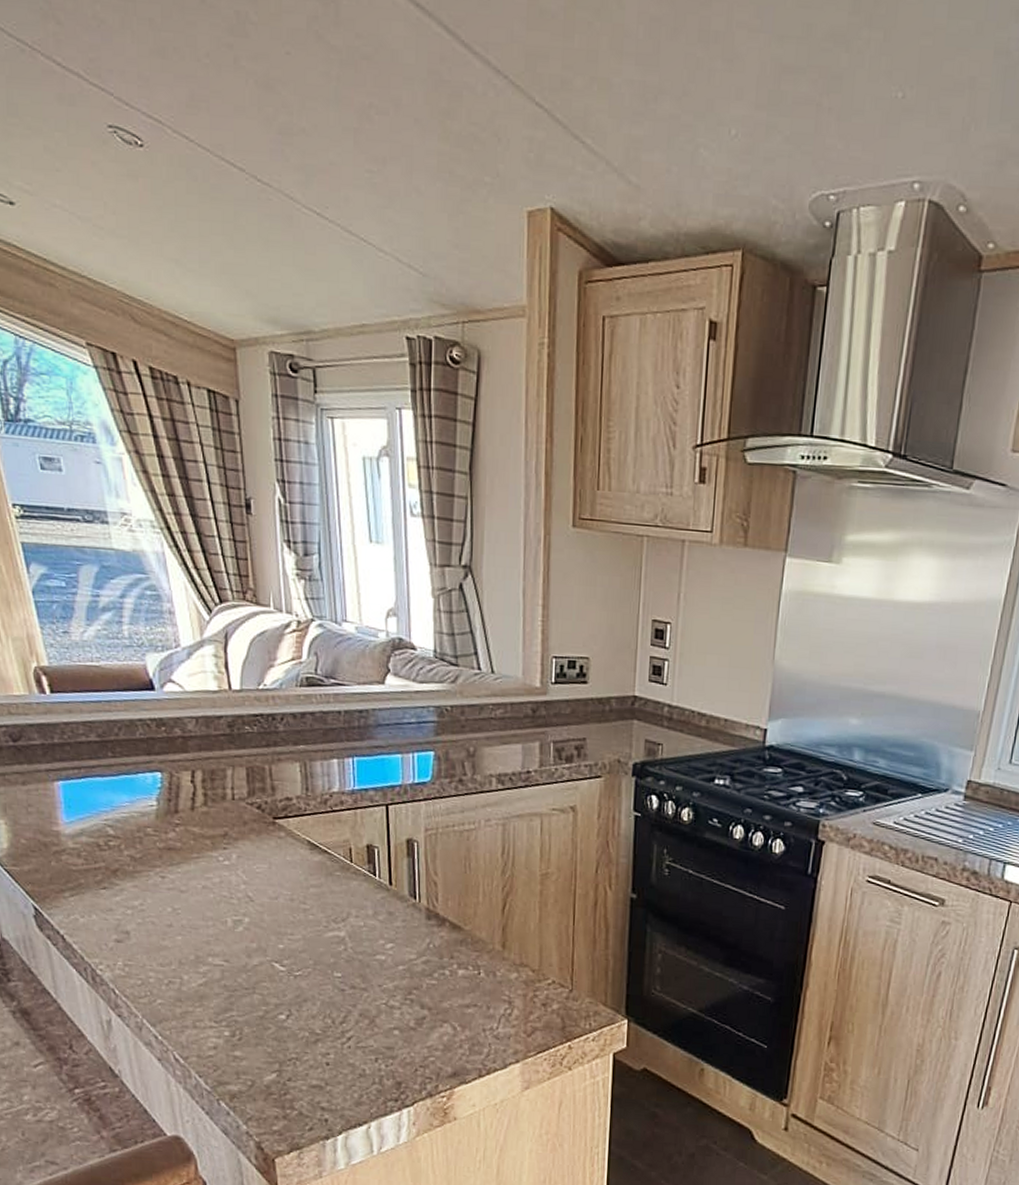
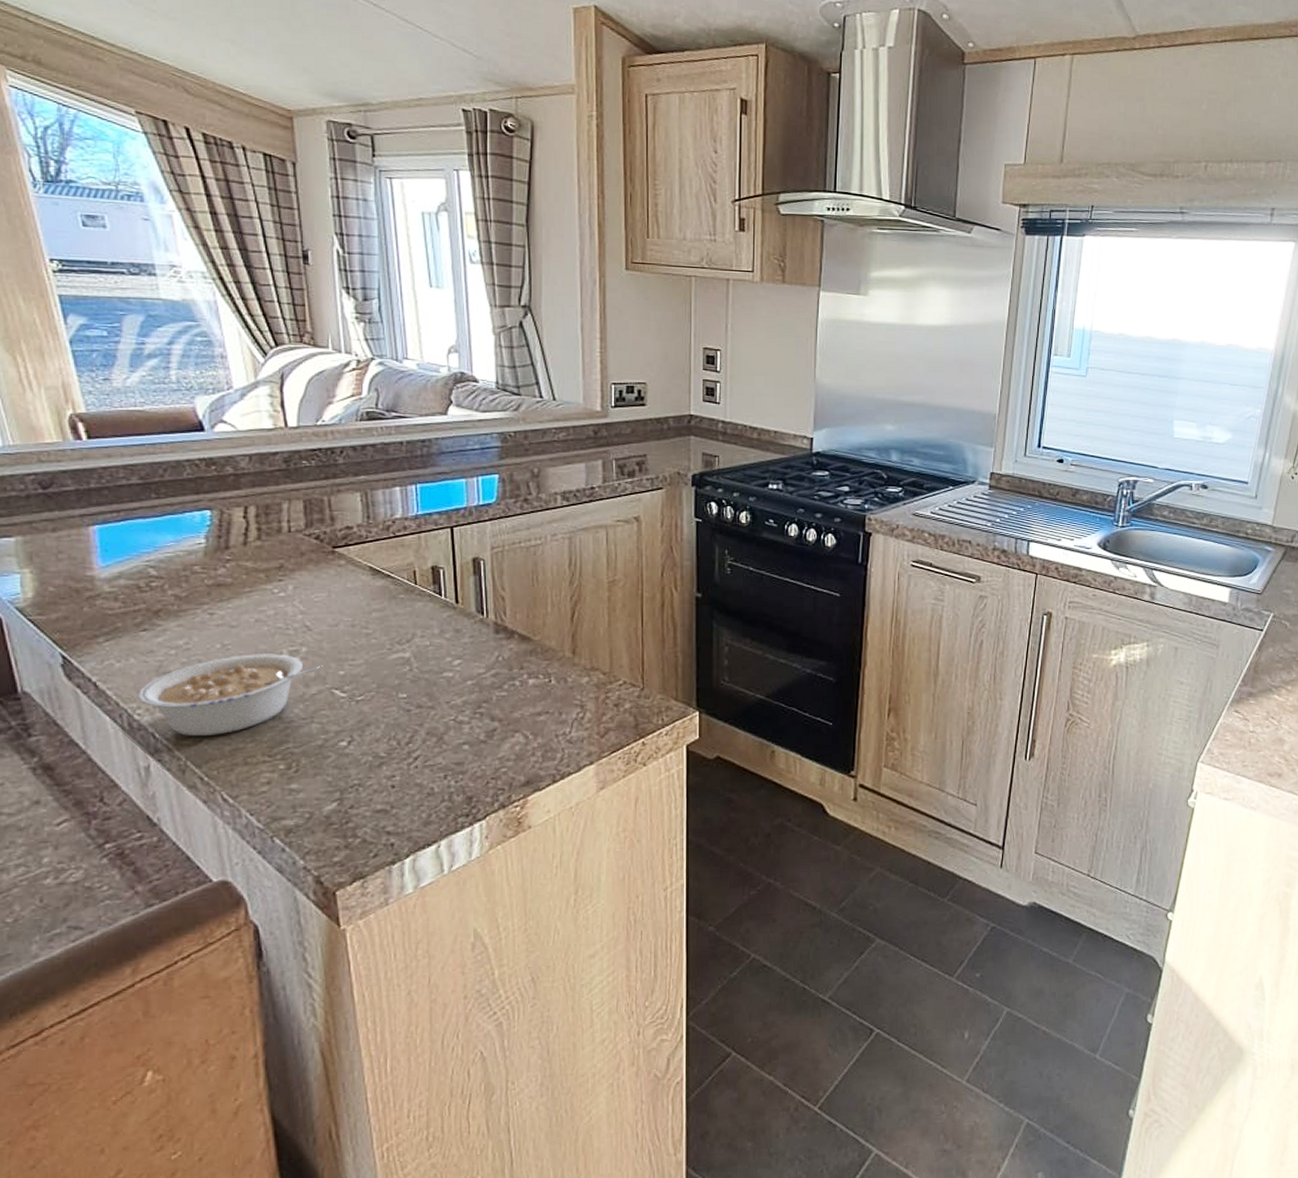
legume: none [100,920,264,997] -> present [138,654,323,736]

